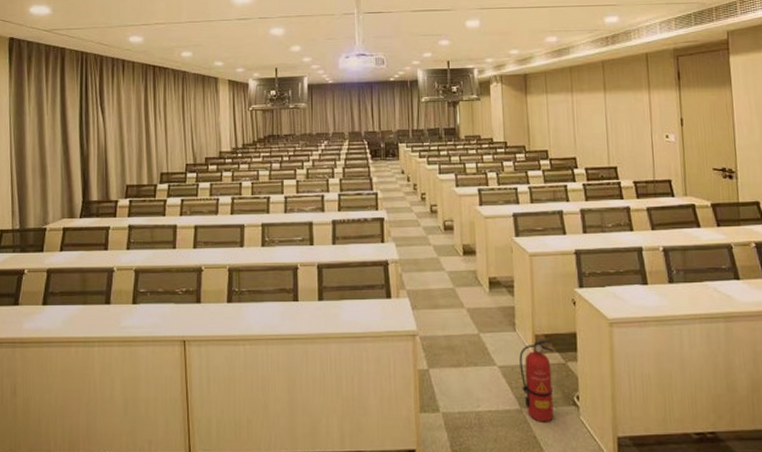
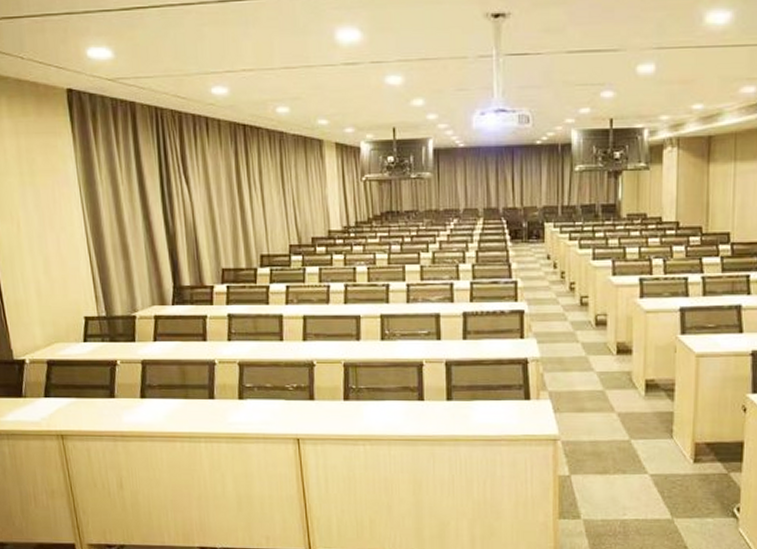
fire extinguisher: present [519,339,554,422] -> none [674,447,716,533]

